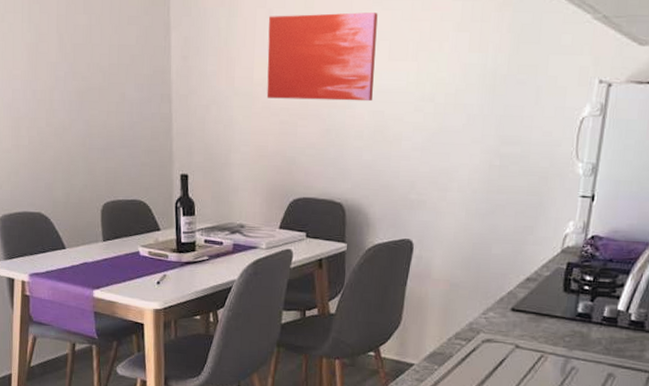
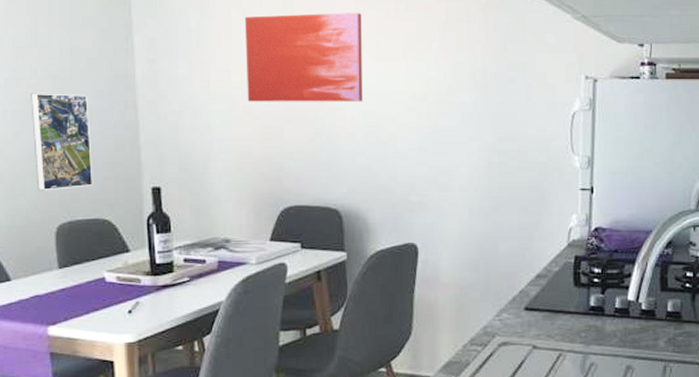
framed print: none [84,85,133,173] -> present [31,93,93,191]

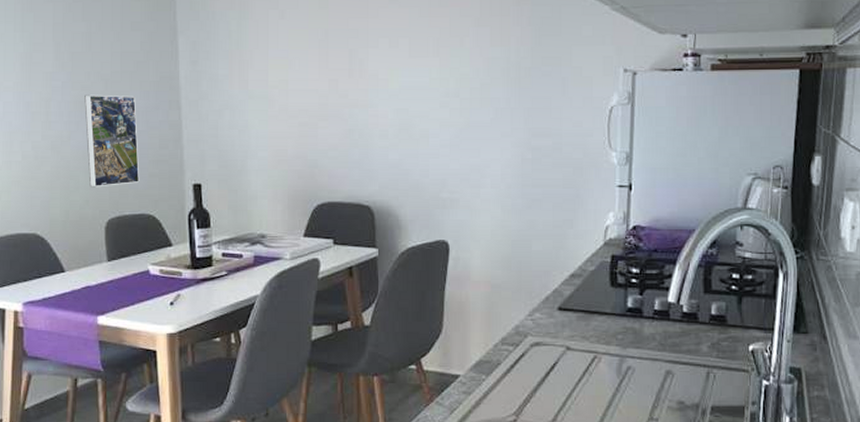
wall art: present [245,13,362,102] -> none [282,11,395,100]

